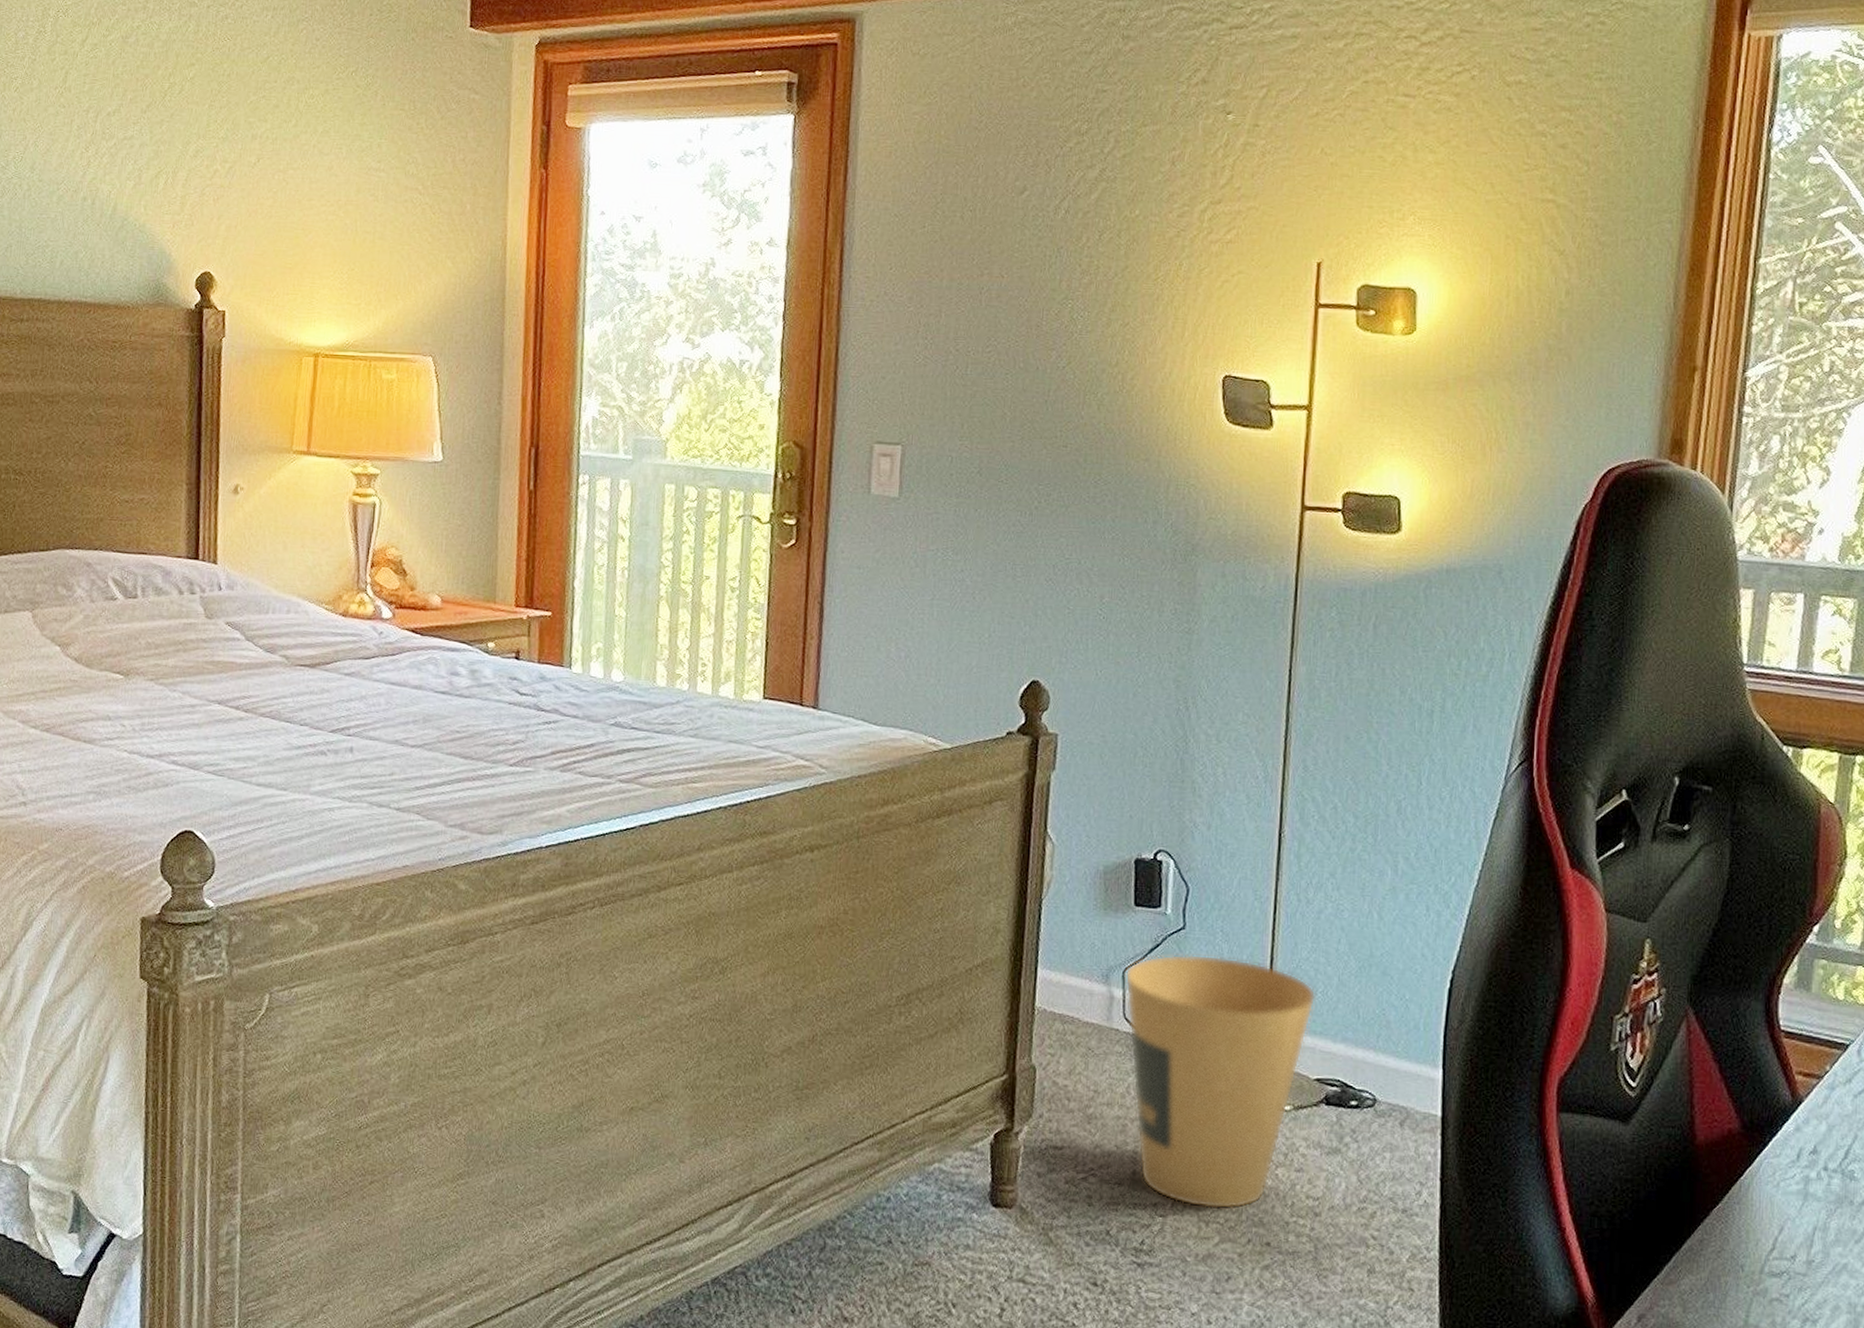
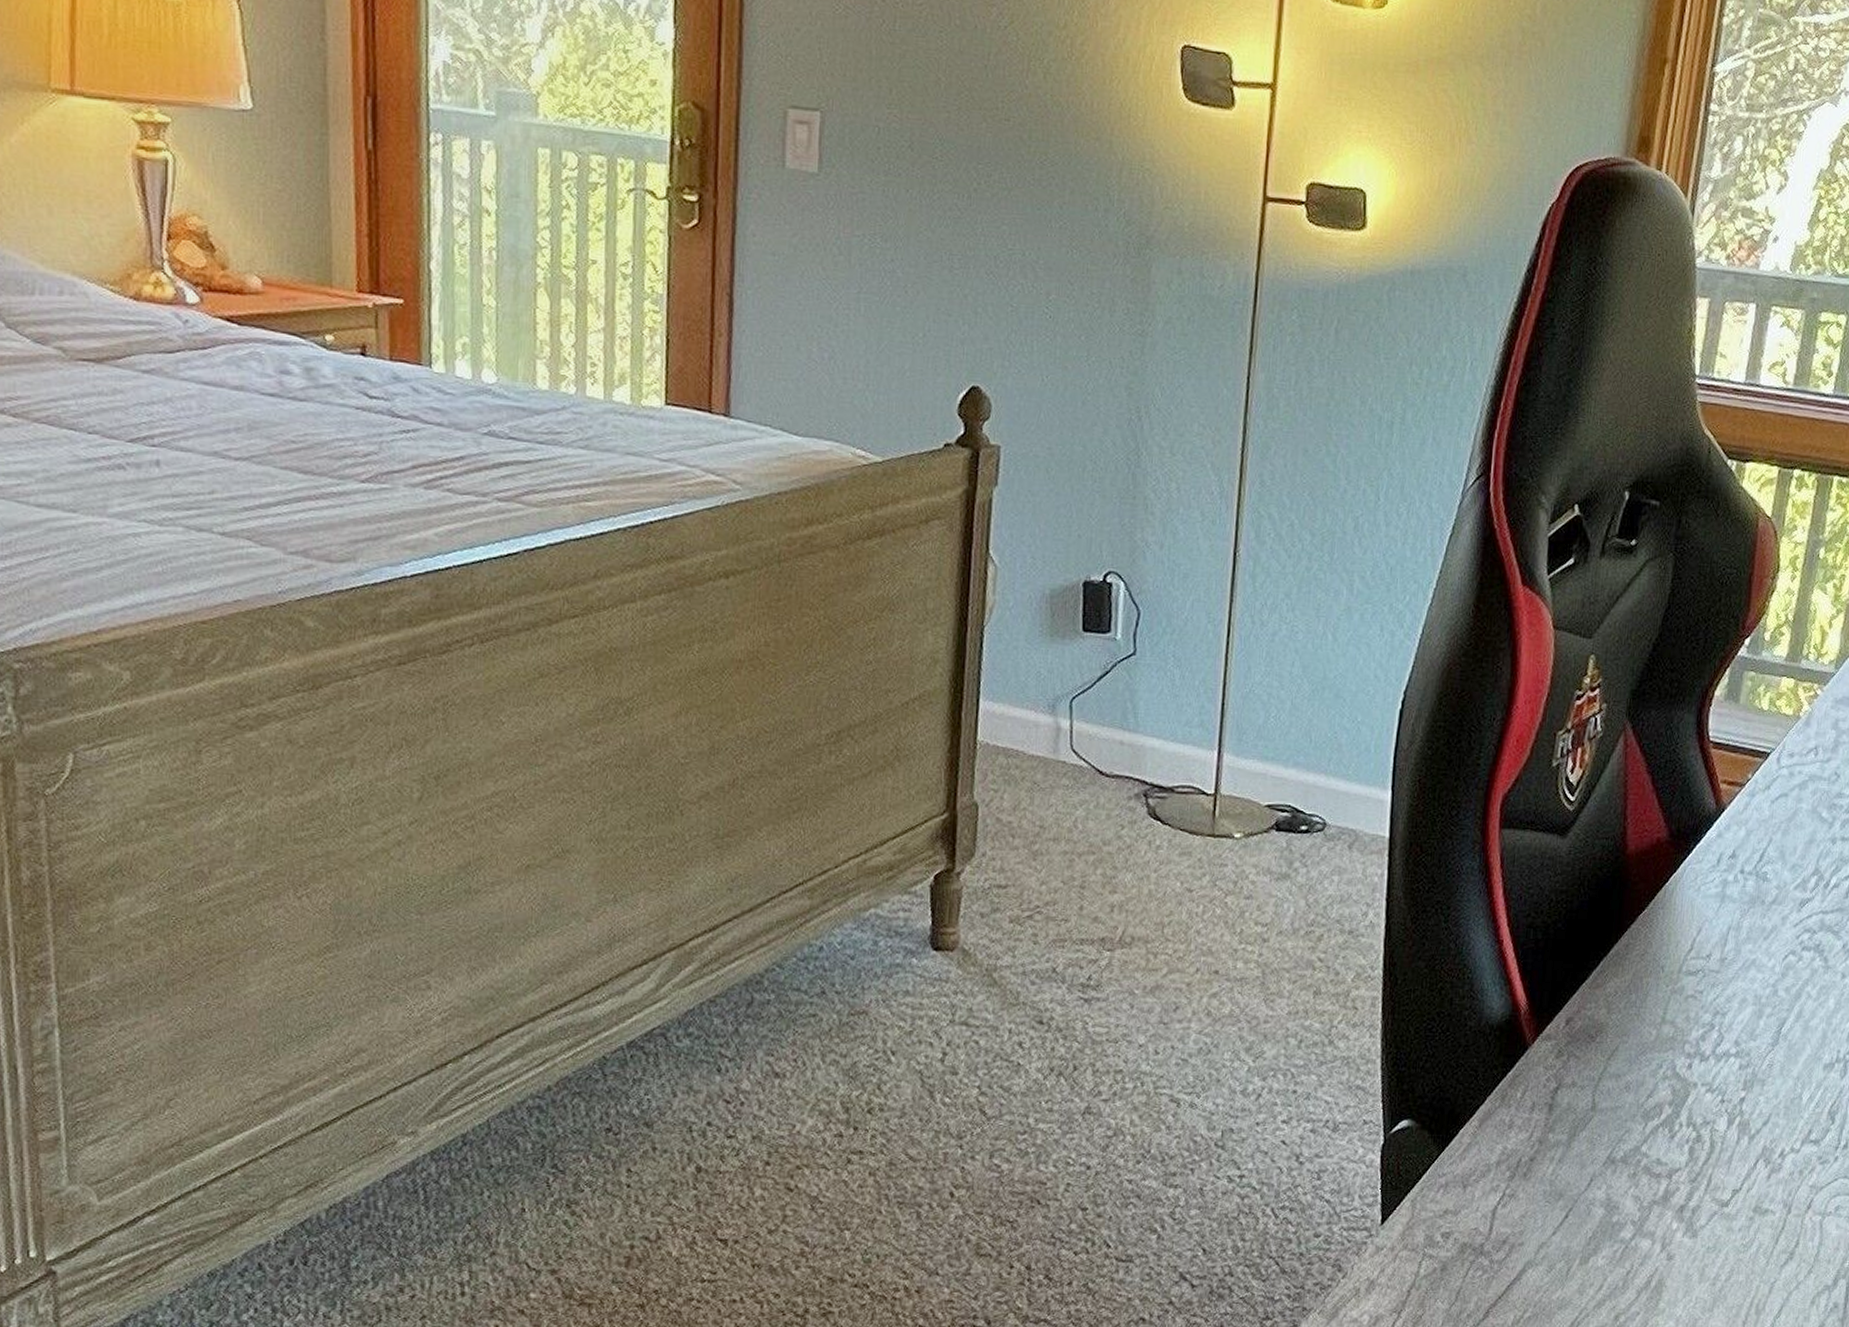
trash can: present [1125,954,1316,1210] -> none [1072,681,1269,940]

